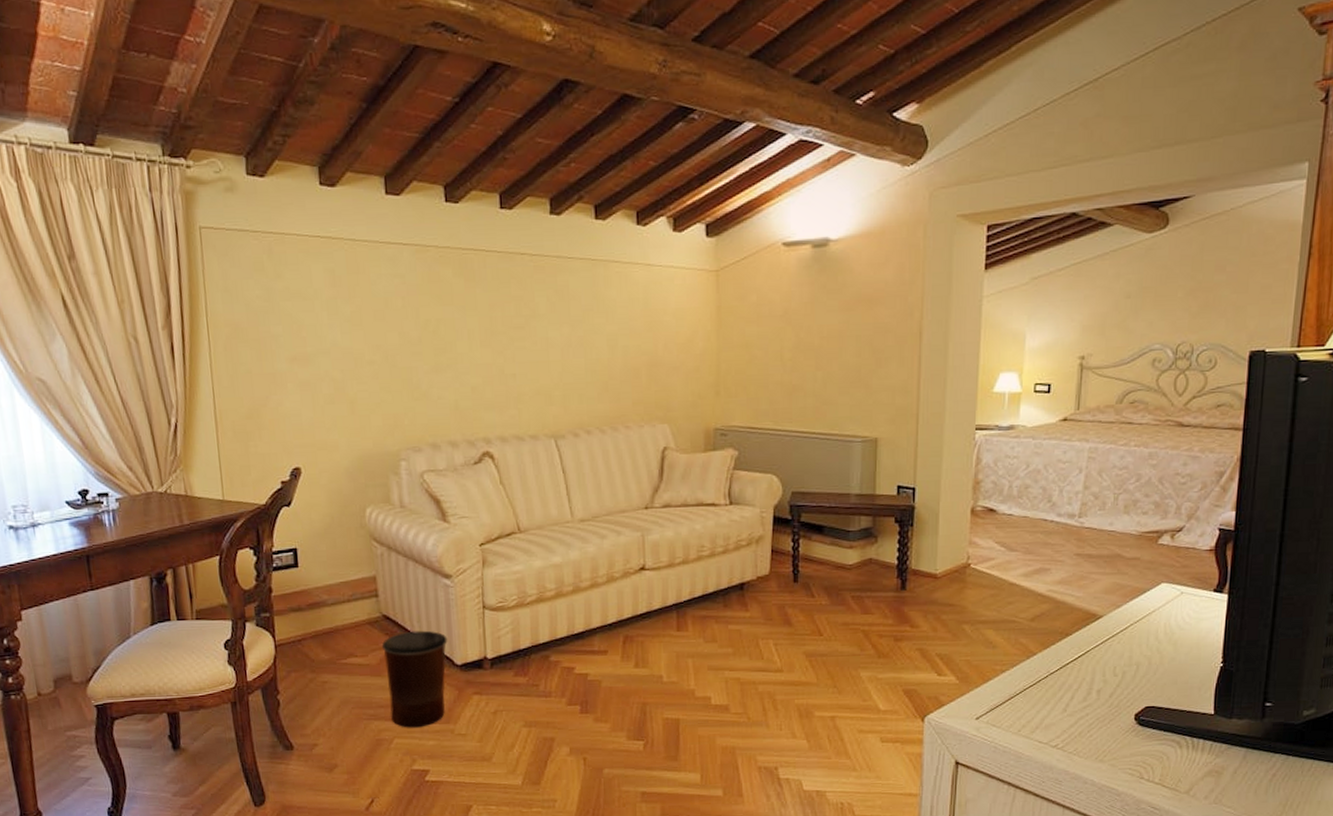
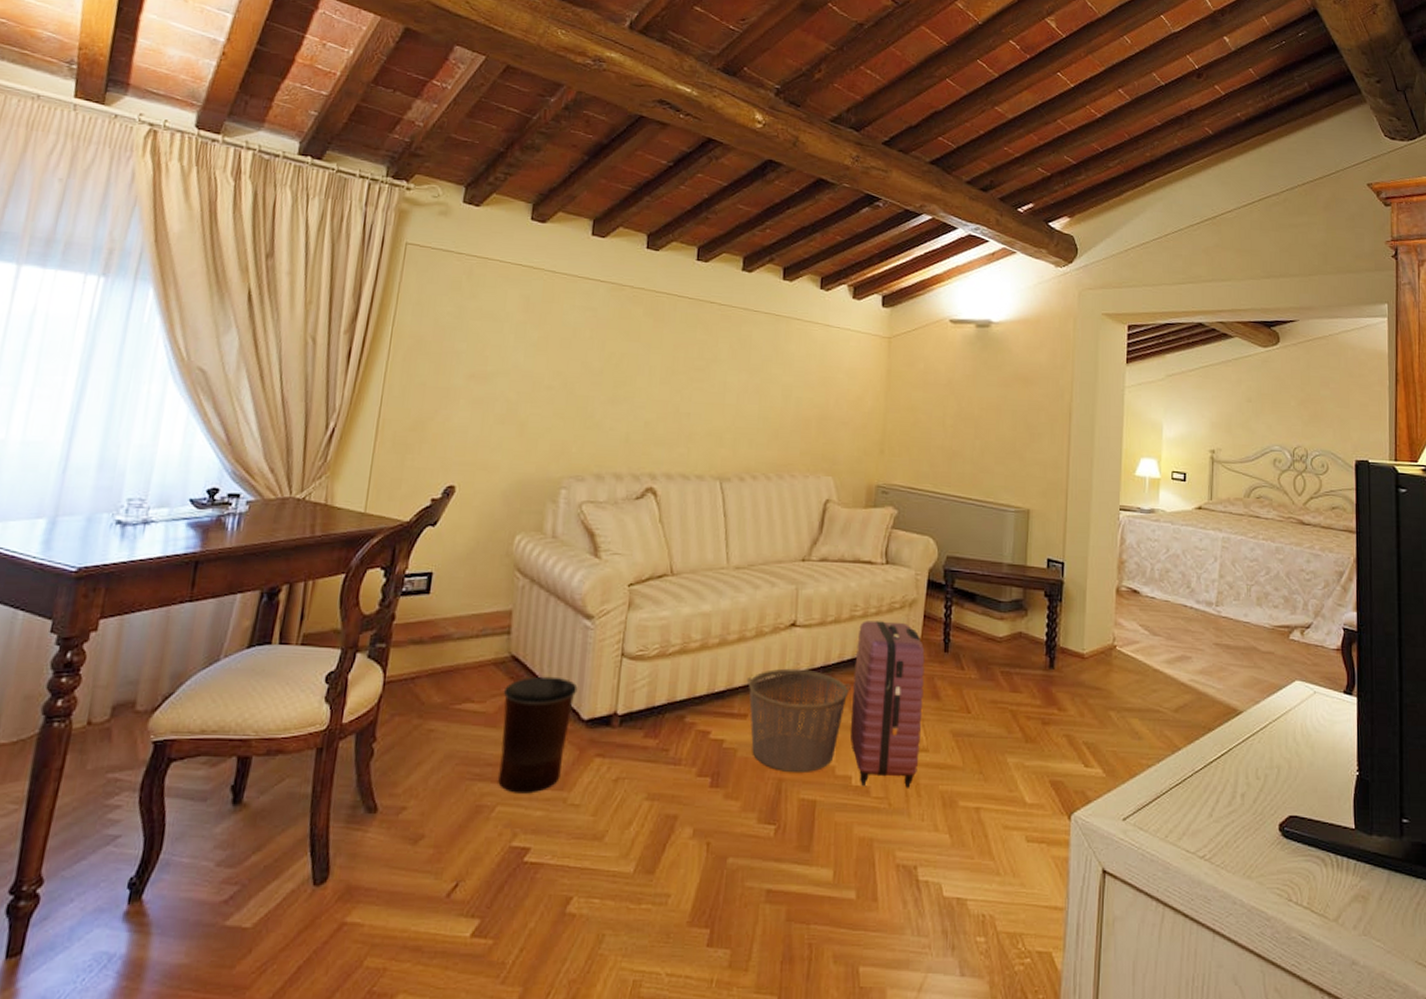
basket: none [603,607,703,697] -> present [746,668,851,772]
suitcase: none [705,558,775,704] -> present [850,620,925,788]

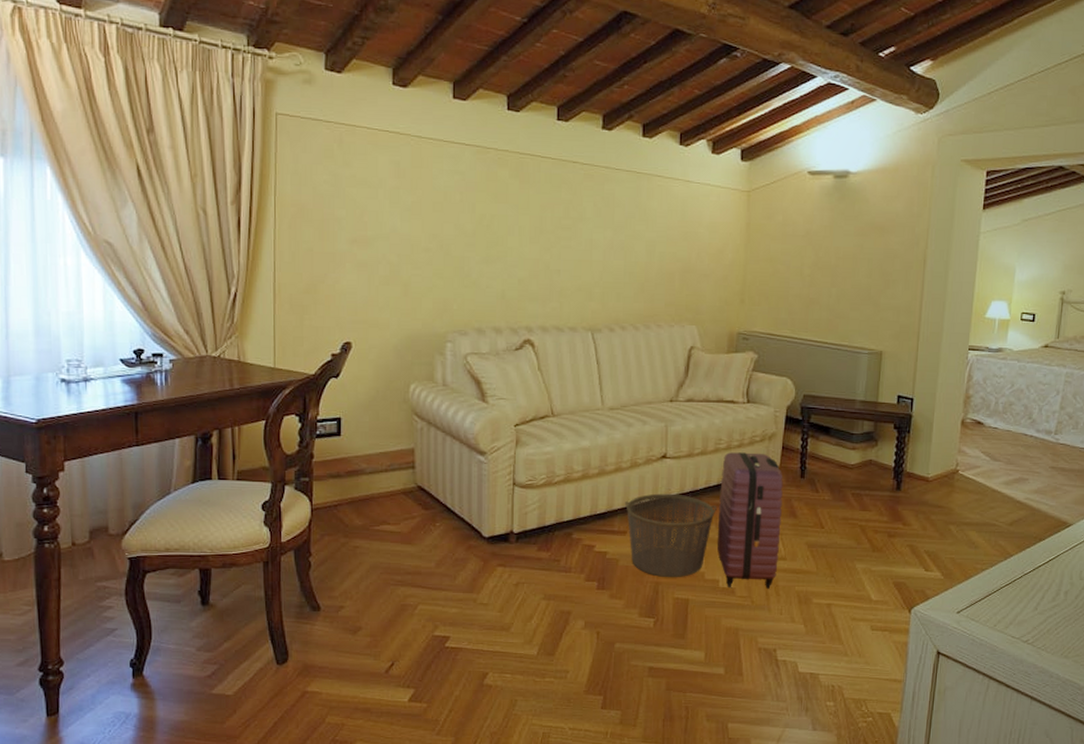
waste bin: present [497,676,578,794] -> none [414,502,477,595]

